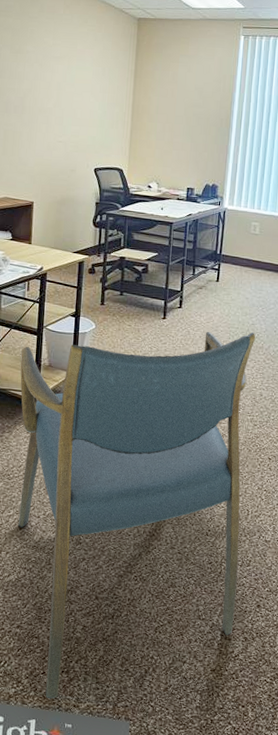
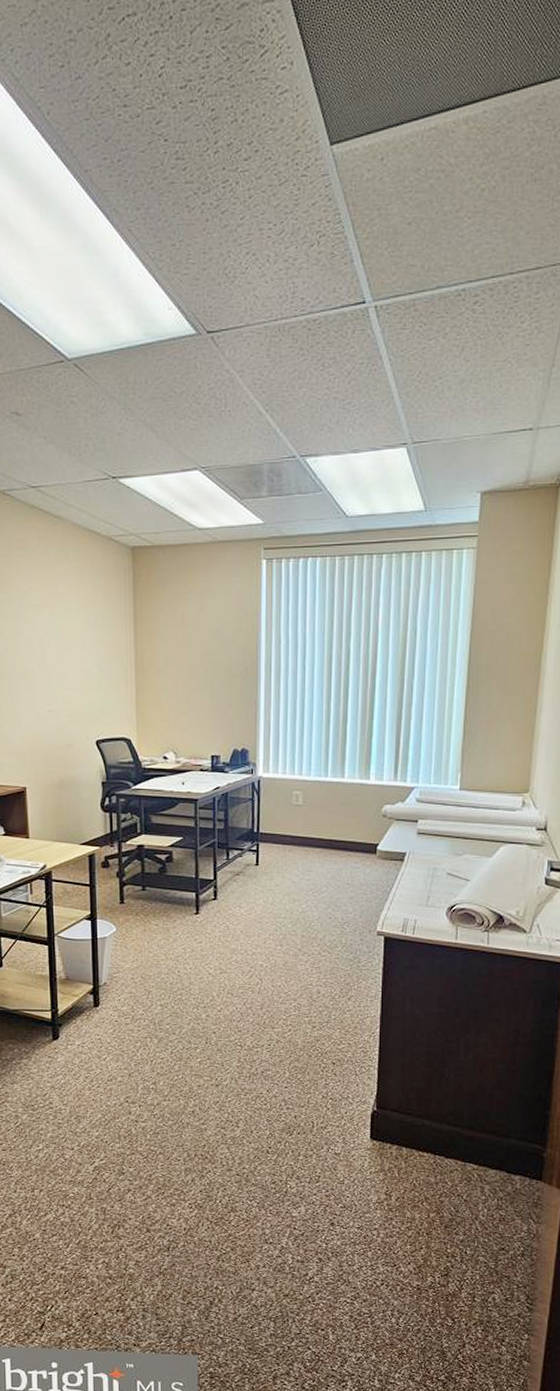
armchair: present [17,331,256,699] -> none [31,920,308,1340]

